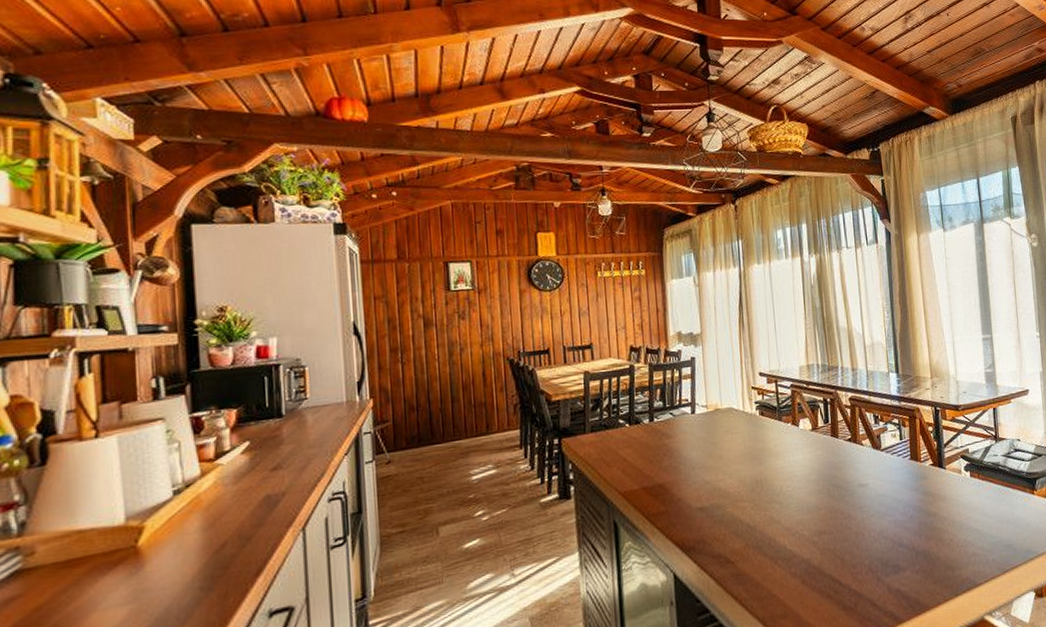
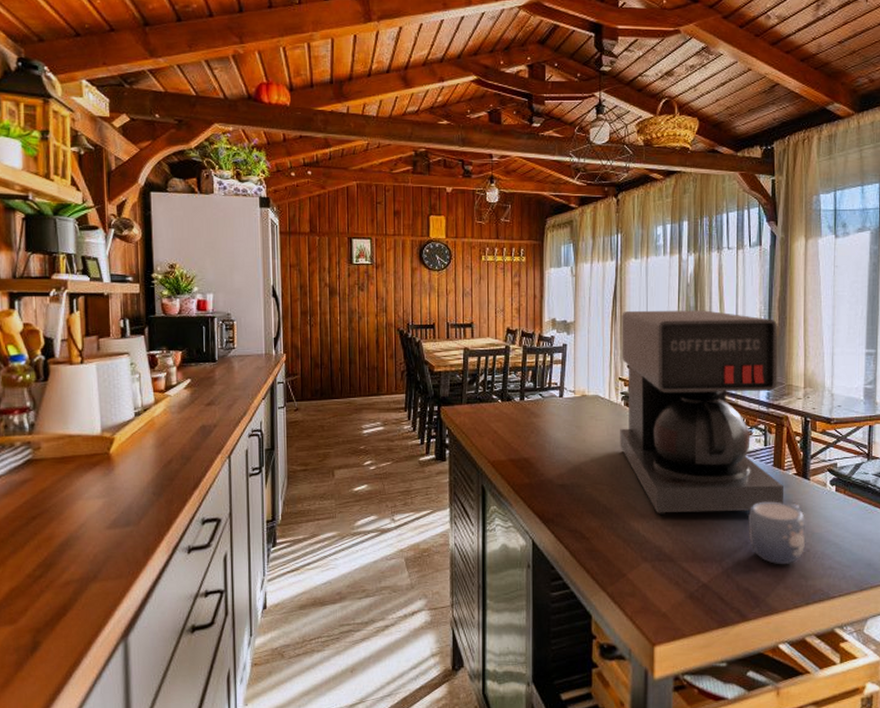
coffee maker: none [749,310,925,526] -> present [620,310,784,515]
mug: none [890,494,949,560] -> present [747,501,806,565]

